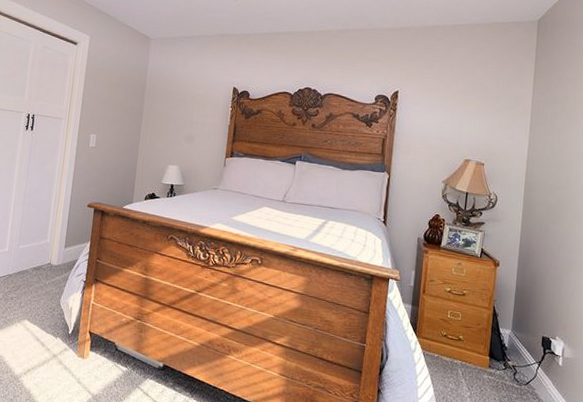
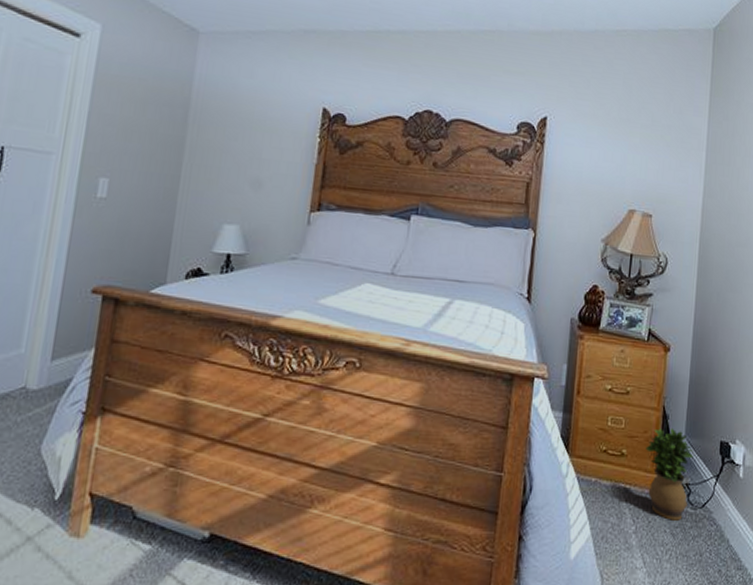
potted plant: none [479,323,519,392] -> present [645,427,694,521]

